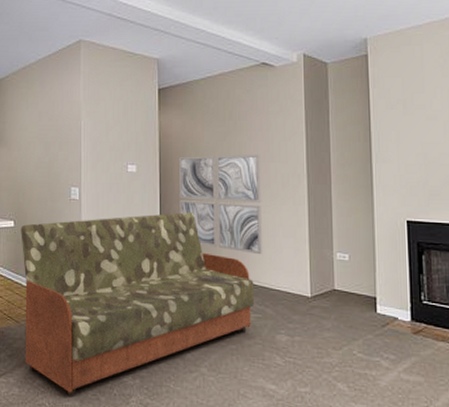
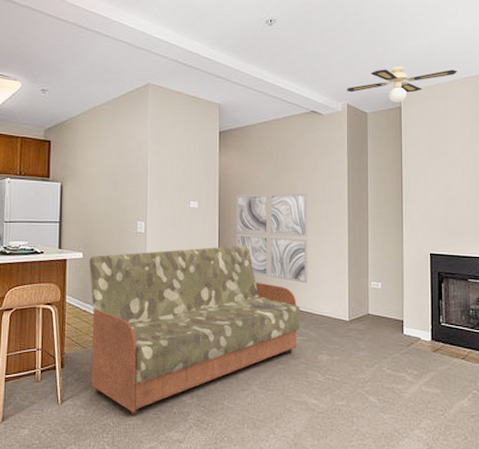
ceiling fan: none [303,9,435,51] -> present [347,66,457,103]

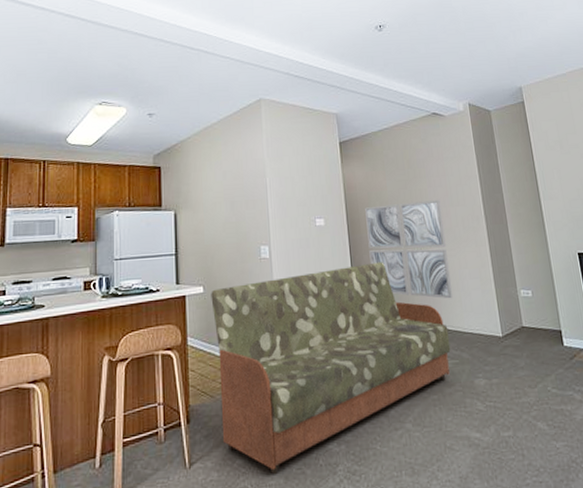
ceiling fan: present [347,66,457,103] -> none [466,60,575,98]

